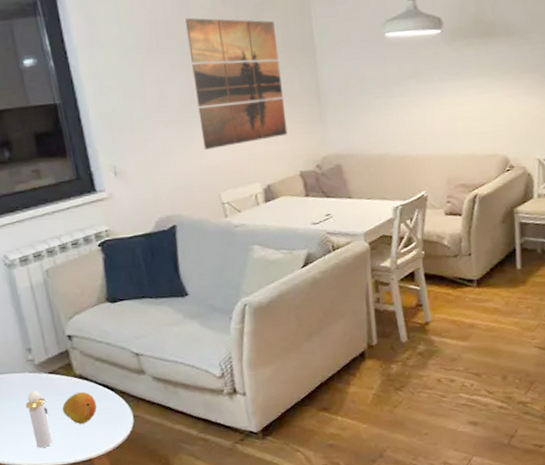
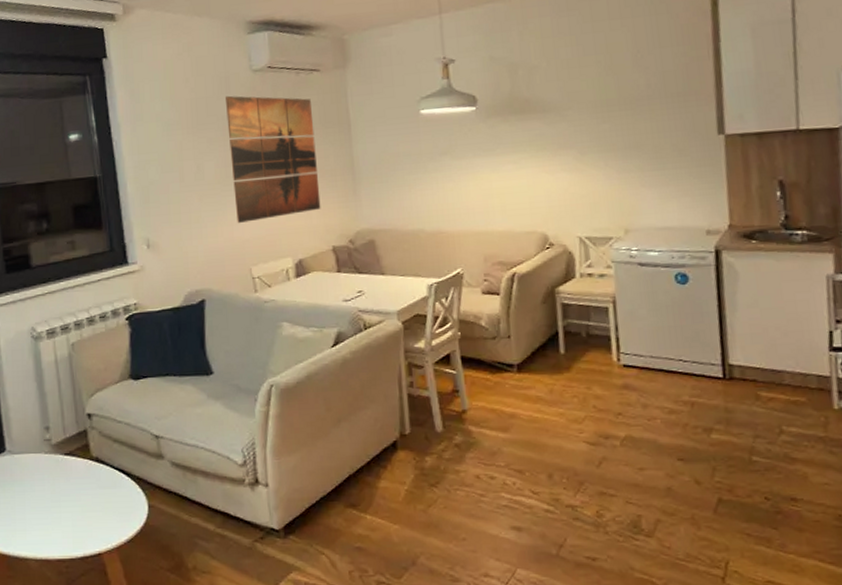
perfume bottle: present [25,391,53,449] -> none [38,474,62,539]
fruit: present [62,391,97,424] -> none [75,476,112,513]

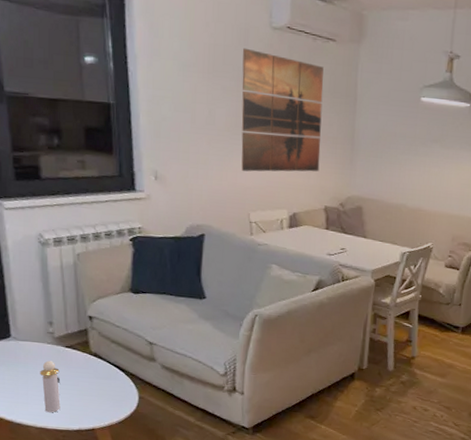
perfume bottle: none [38,474,62,539] -> present [40,360,61,413]

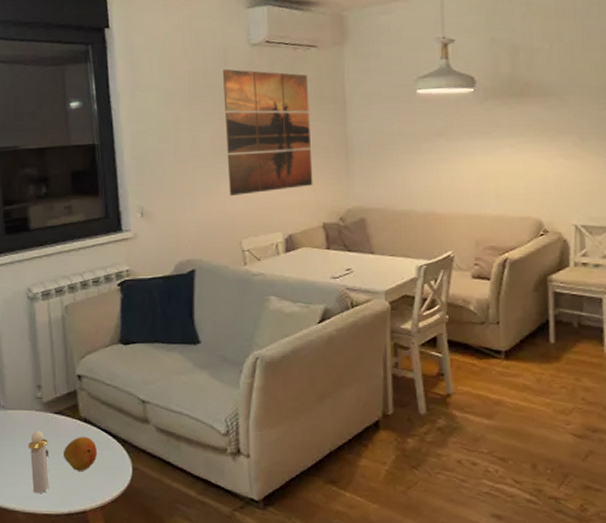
fruit: none [73,368,107,397] -> present [63,436,98,471]

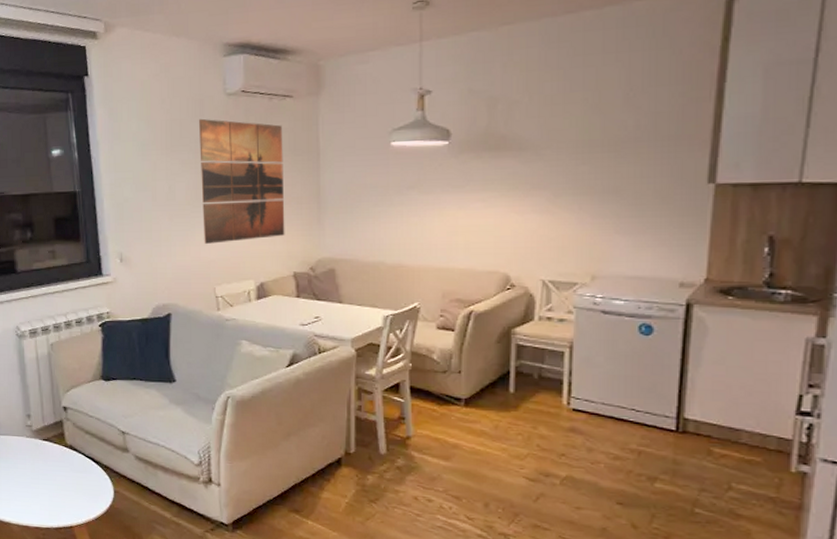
perfume bottle: present [28,431,49,494] -> none [20,455,40,510]
fruit: present [63,436,98,471] -> none [51,461,83,492]

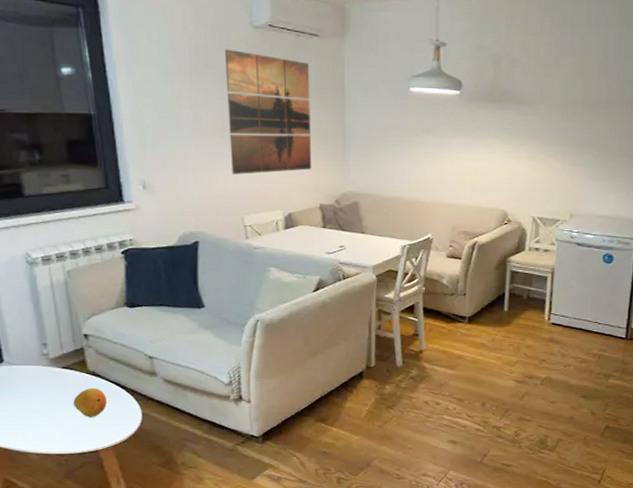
fruit: none [51,461,83,492] -> present [72,387,108,417]

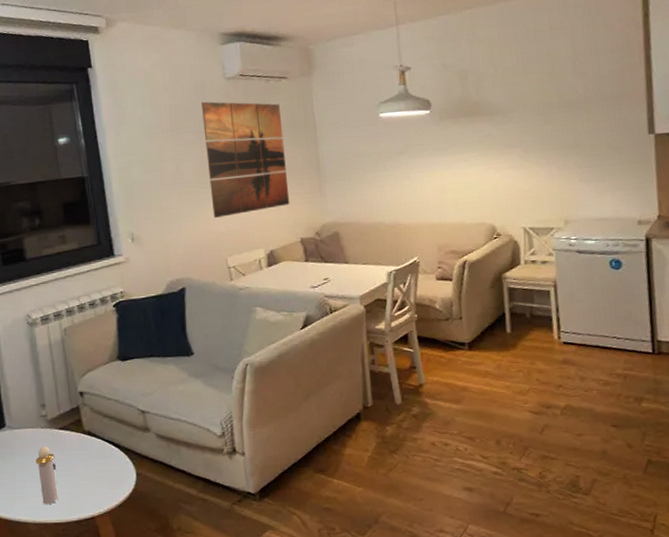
perfume bottle: none [37,383,61,438] -> present [35,446,58,505]
fruit: present [72,387,108,417] -> none [69,448,103,481]

